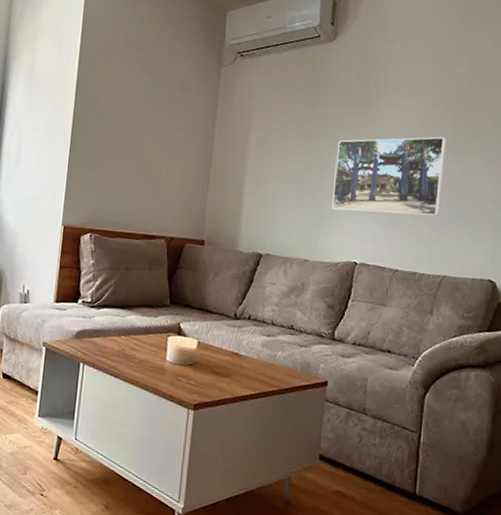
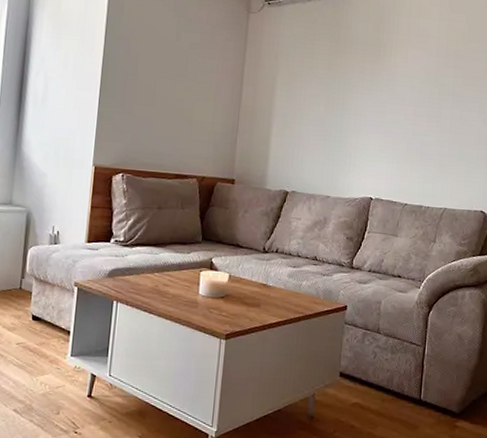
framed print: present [331,136,446,216] -> none [350,85,448,156]

